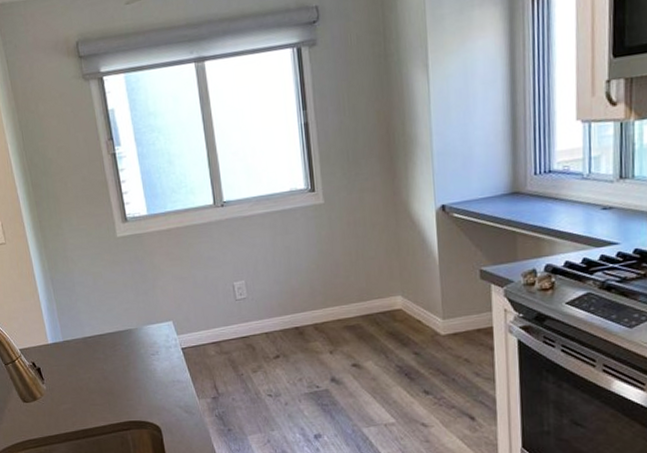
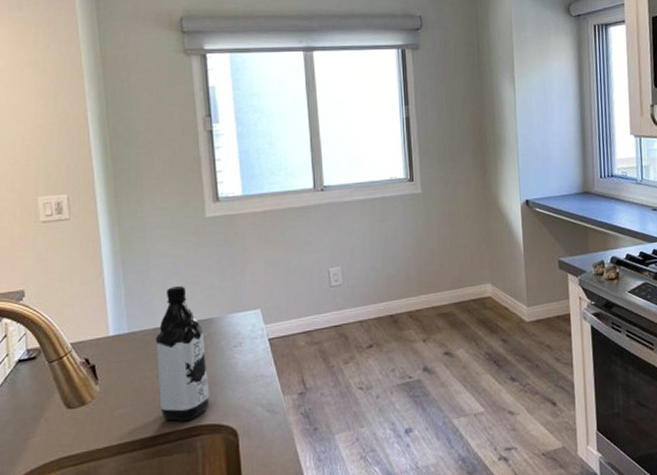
water bottle: none [85,300,136,417] -> present [155,285,210,421]

